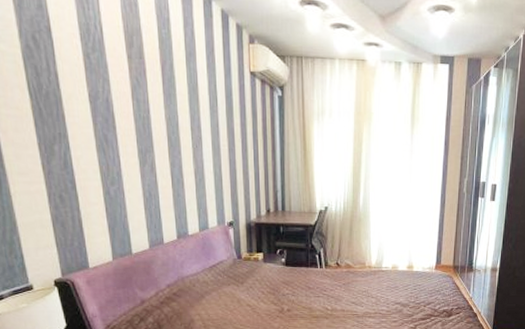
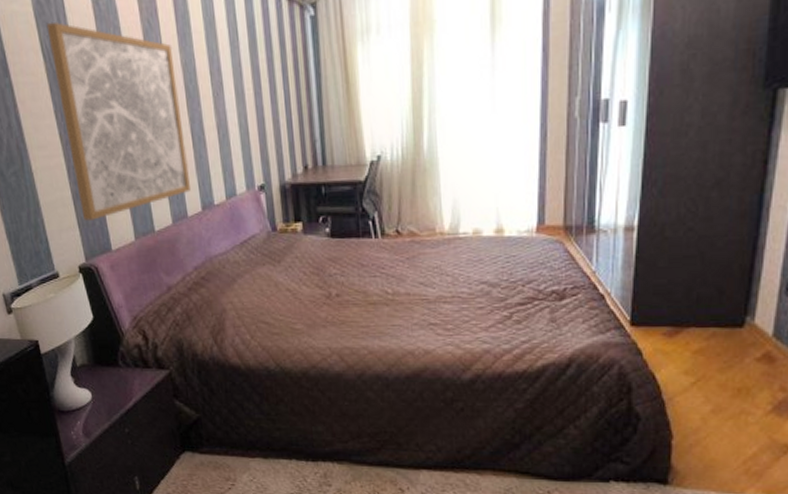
wall art: none [34,67,168,242] -> present [46,22,190,222]

